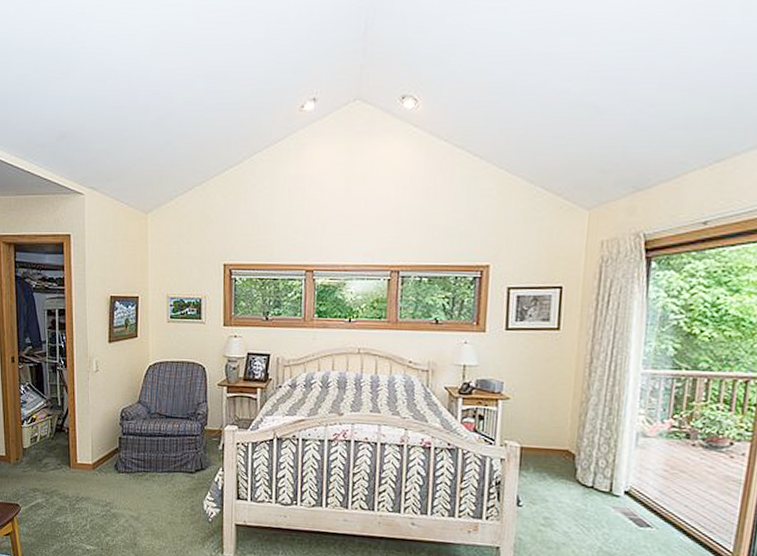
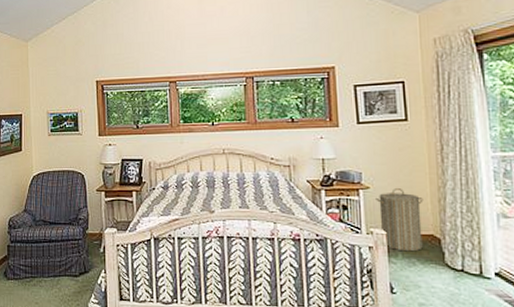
laundry hamper: none [514,401,564,466] -> present [376,189,424,252]

